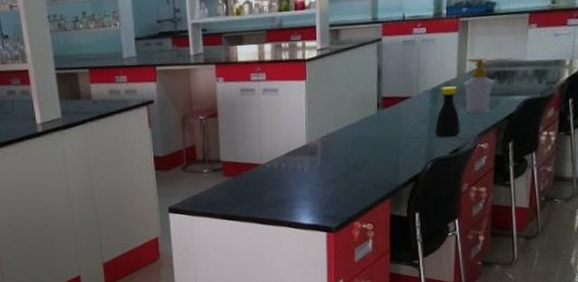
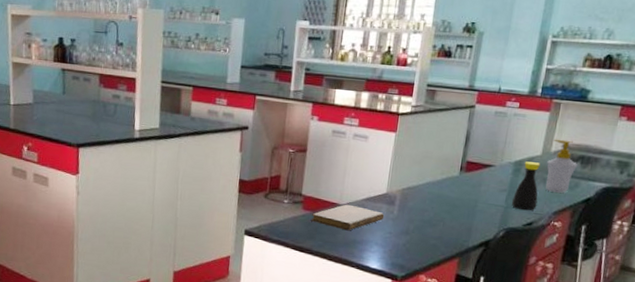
notebook: none [233,162,308,190] -> present [310,204,385,231]

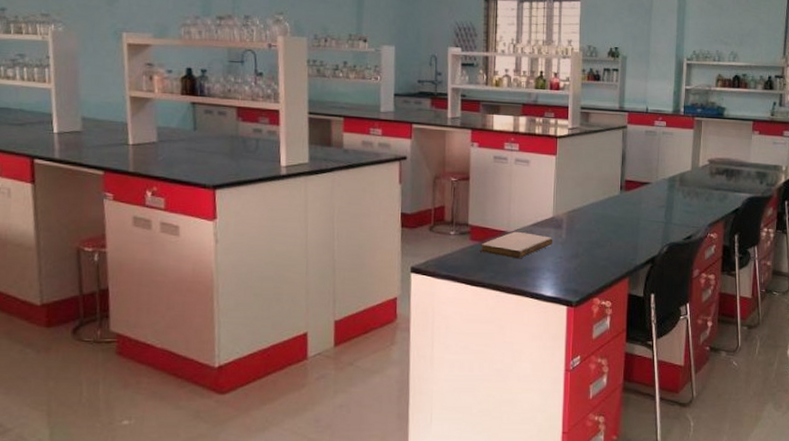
bottle: present [512,161,541,211] -> none [671,177,693,225]
soap bottle: present [546,139,577,193] -> none [697,154,723,205]

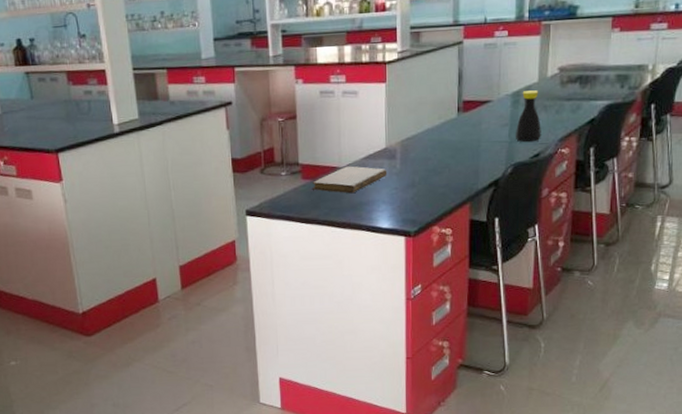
bottle: none [671,177,693,225] -> present [516,90,541,143]

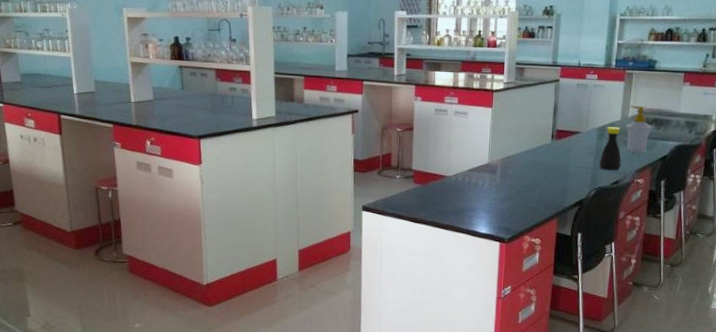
notebook: present [312,166,387,194] -> none [422,175,488,200]
soap bottle: none [545,61,576,119] -> present [626,105,652,153]

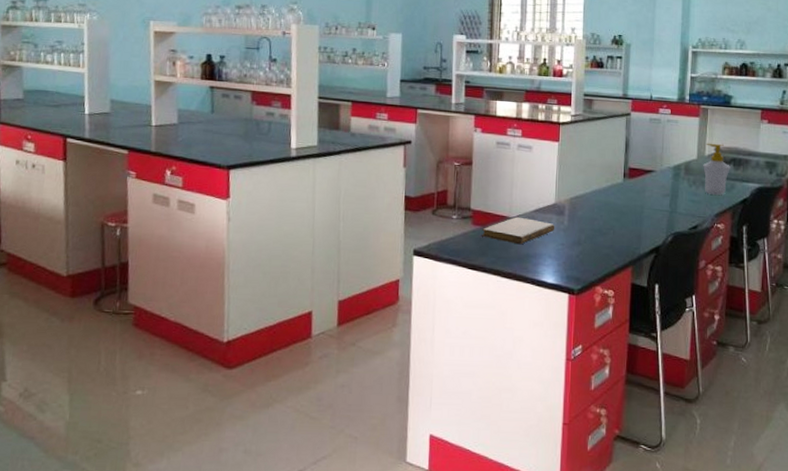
notebook: none [422,175,488,200] -> present [481,216,555,245]
bottle: present [599,127,621,171] -> none [676,166,699,215]

